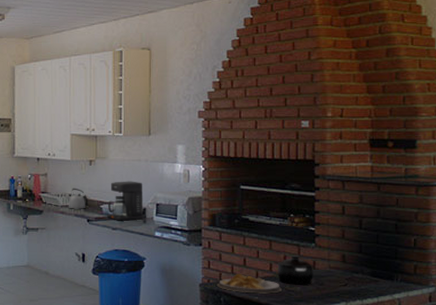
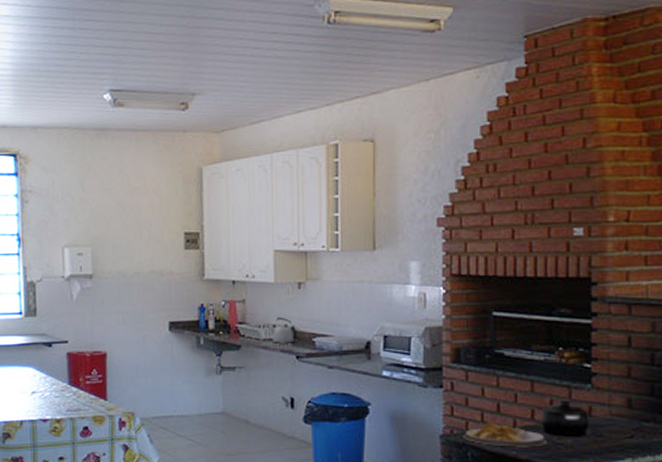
coffee maker: present [107,181,144,221] -> none [321,307,368,357]

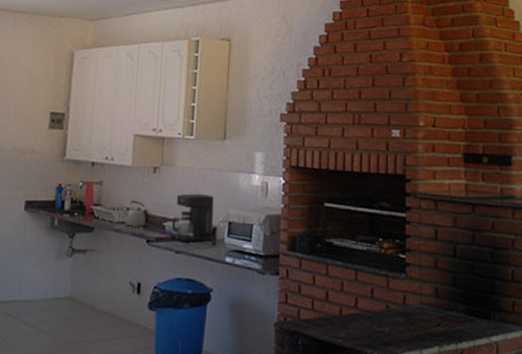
coffee maker: none [321,307,368,357] -> present [170,193,214,243]
platter: present [462,421,547,447] -> none [294,309,368,335]
saucepan: present [541,398,589,437] -> none [363,287,404,325]

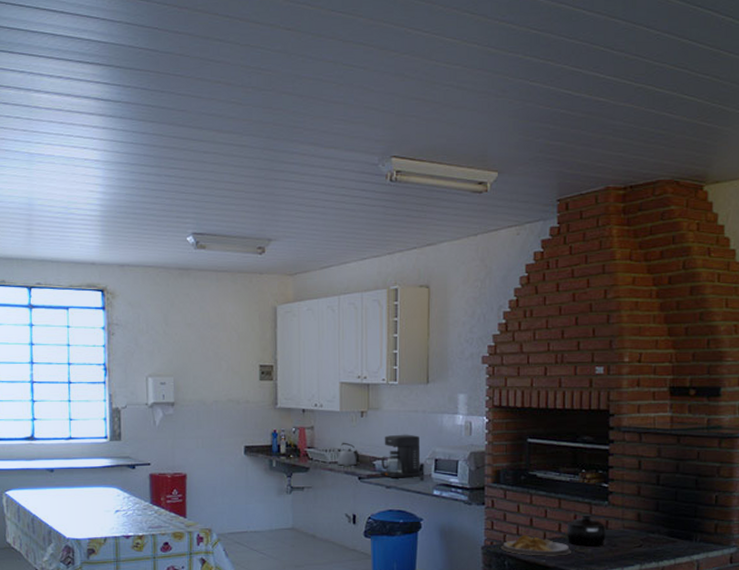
platter: none [294,309,368,335] -> present [500,534,571,556]
saucepan: none [363,287,404,325] -> present [566,513,606,547]

